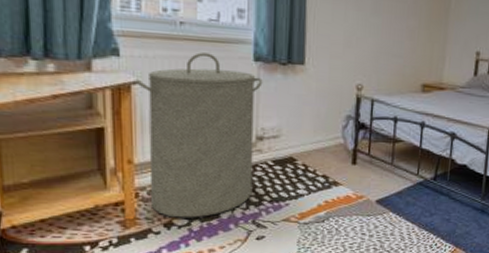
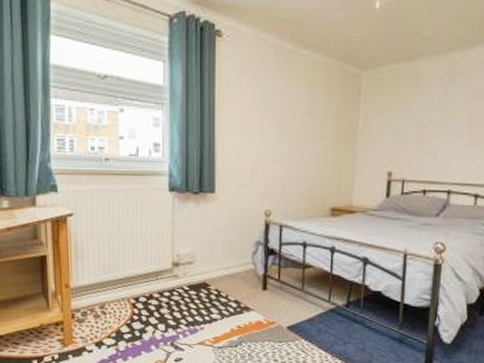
laundry hamper: present [135,52,263,218] -> none [70,185,177,339]

